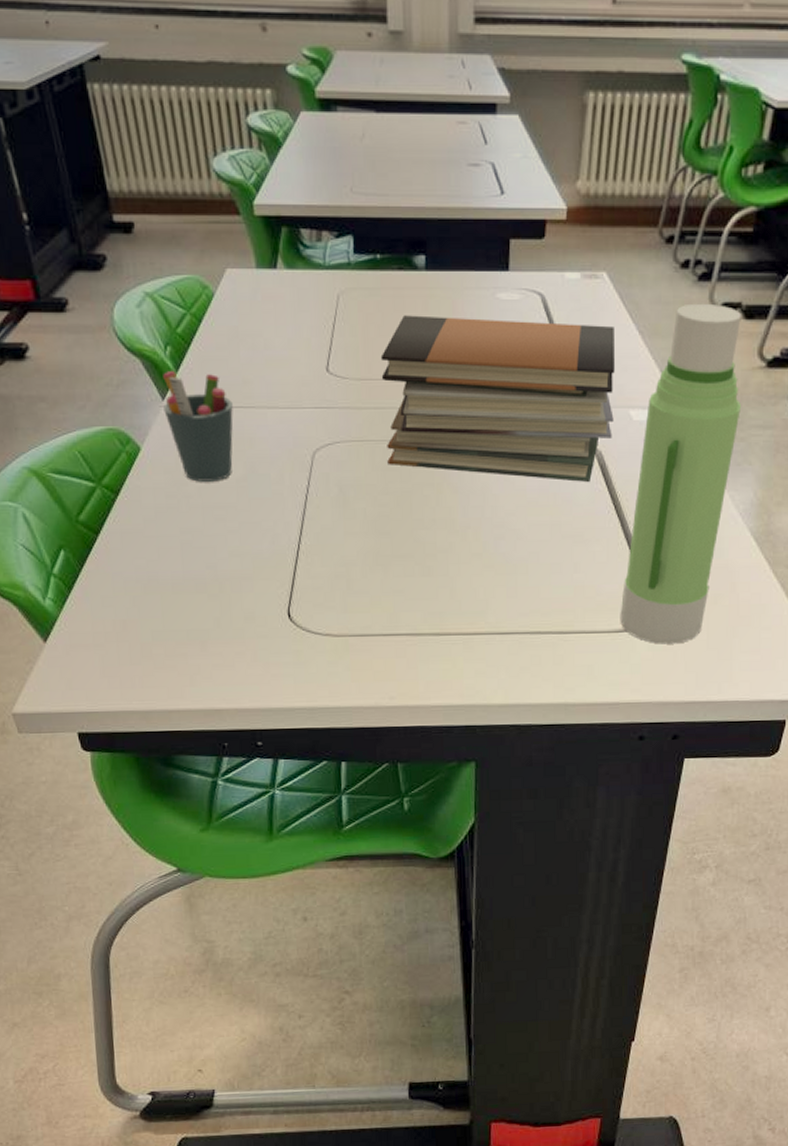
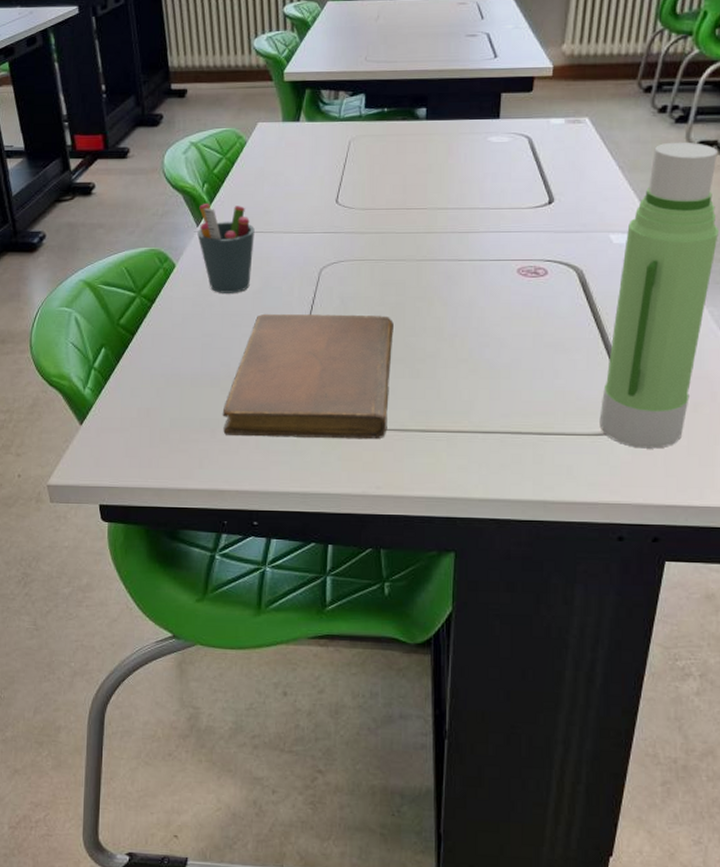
notebook: none [212,505,400,648] -> present [222,313,394,440]
book stack: present [380,315,615,482] -> none [383,156,596,297]

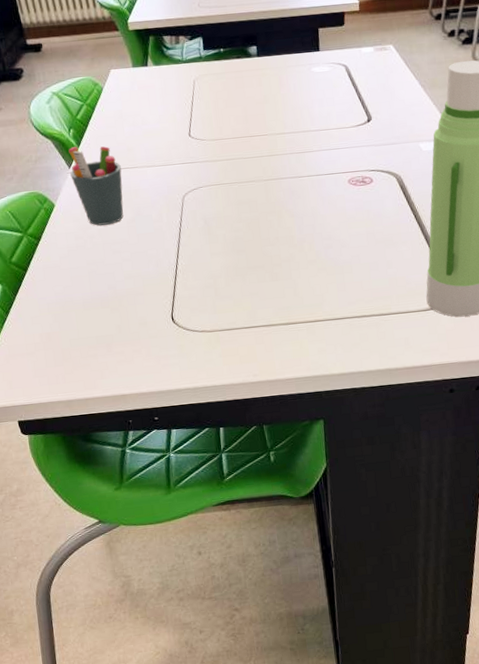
notebook: present [222,313,394,440] -> none [114,230,257,348]

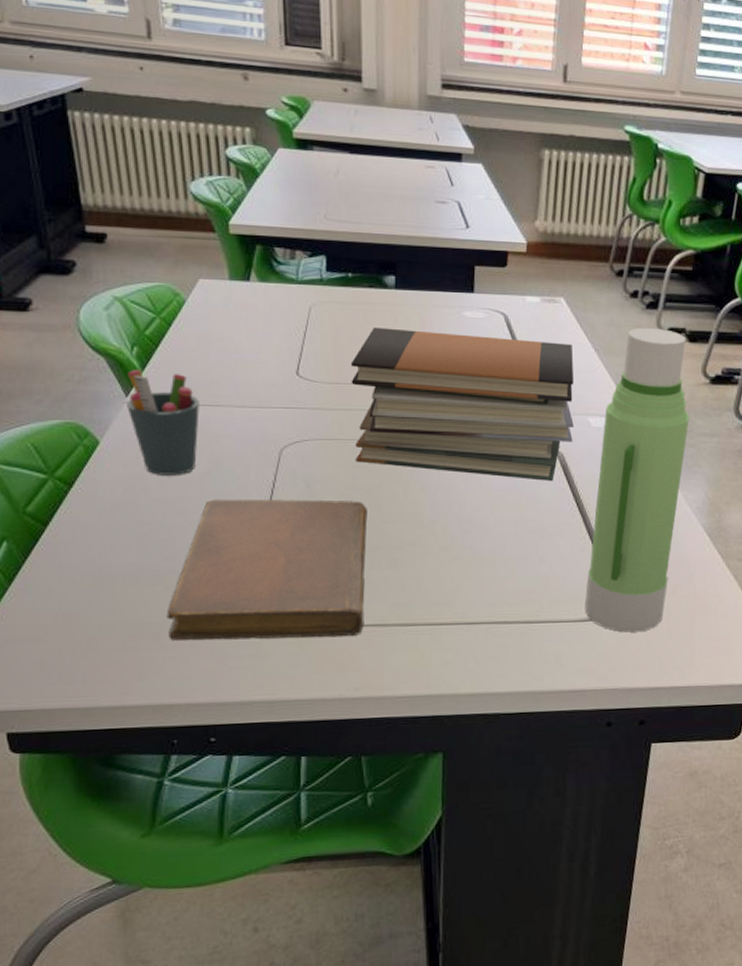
notebook: none [114,230,257,348] -> present [166,498,368,641]
book stack: none [228,83,408,201] -> present [350,327,574,481]

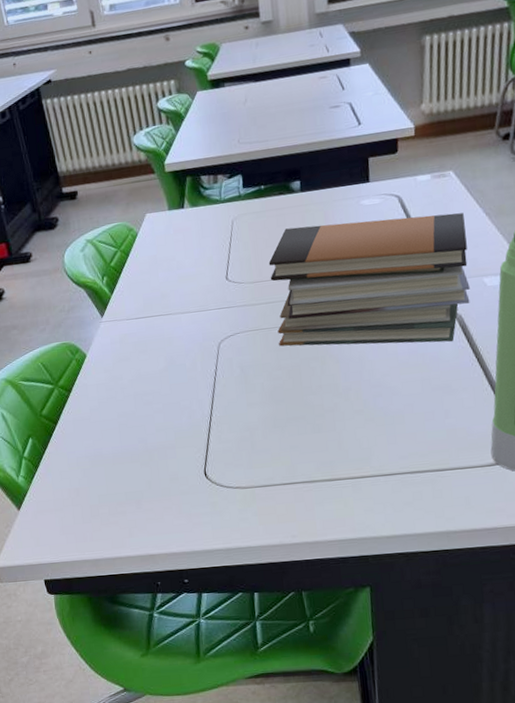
pen holder: present [127,369,200,475] -> none [101,293,156,376]
notebook: present [166,498,368,641] -> none [144,378,296,505]

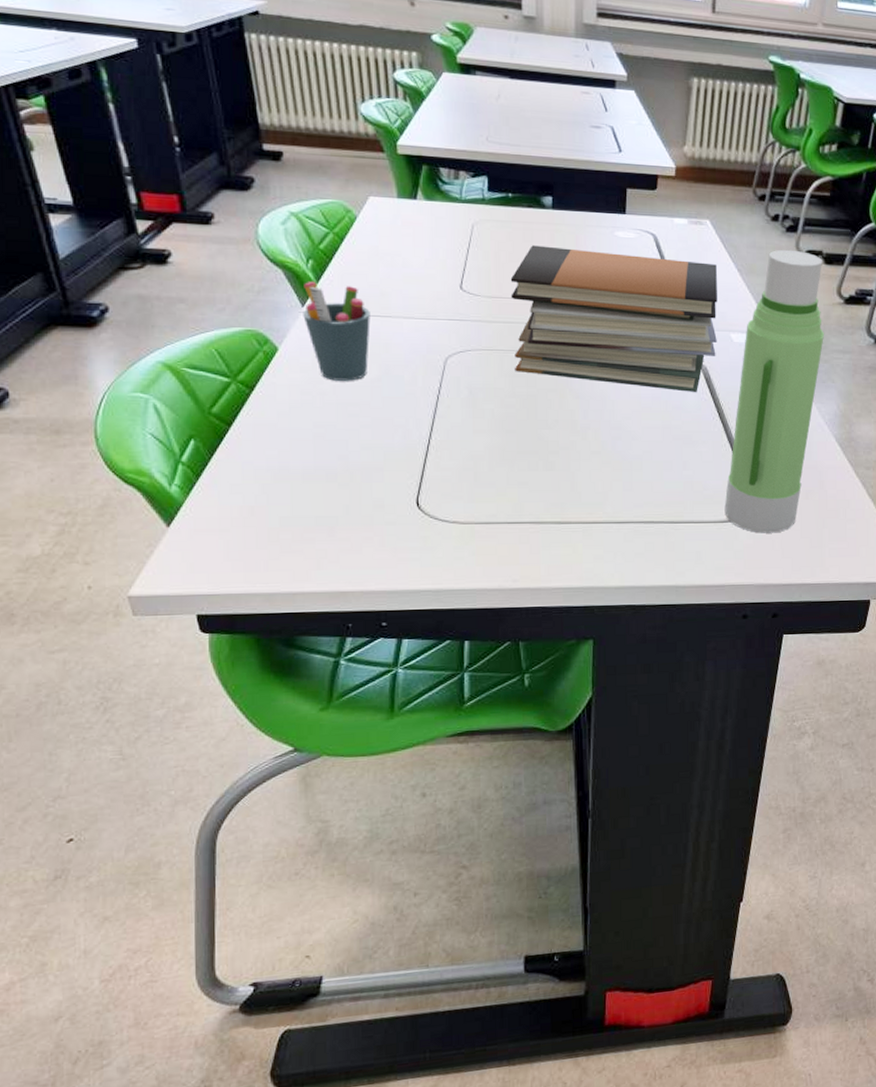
pen holder: none [101,293,156,376] -> present [303,281,370,381]

